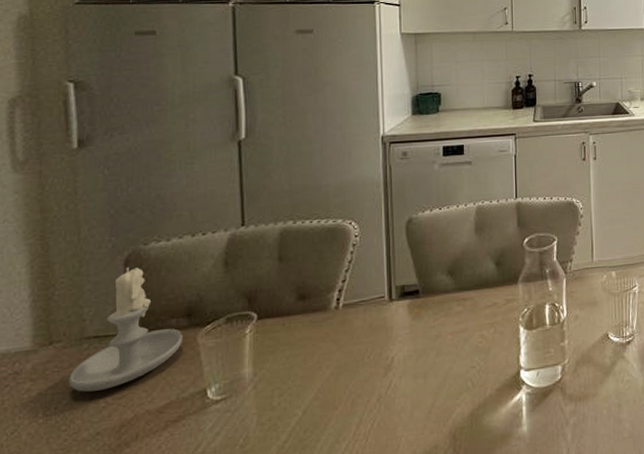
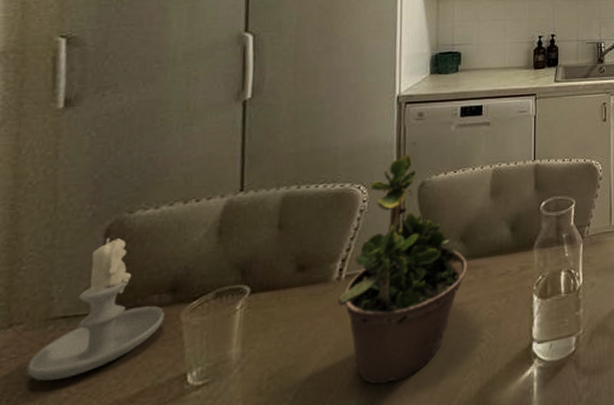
potted plant: none [337,181,456,404] -> present [337,143,468,385]

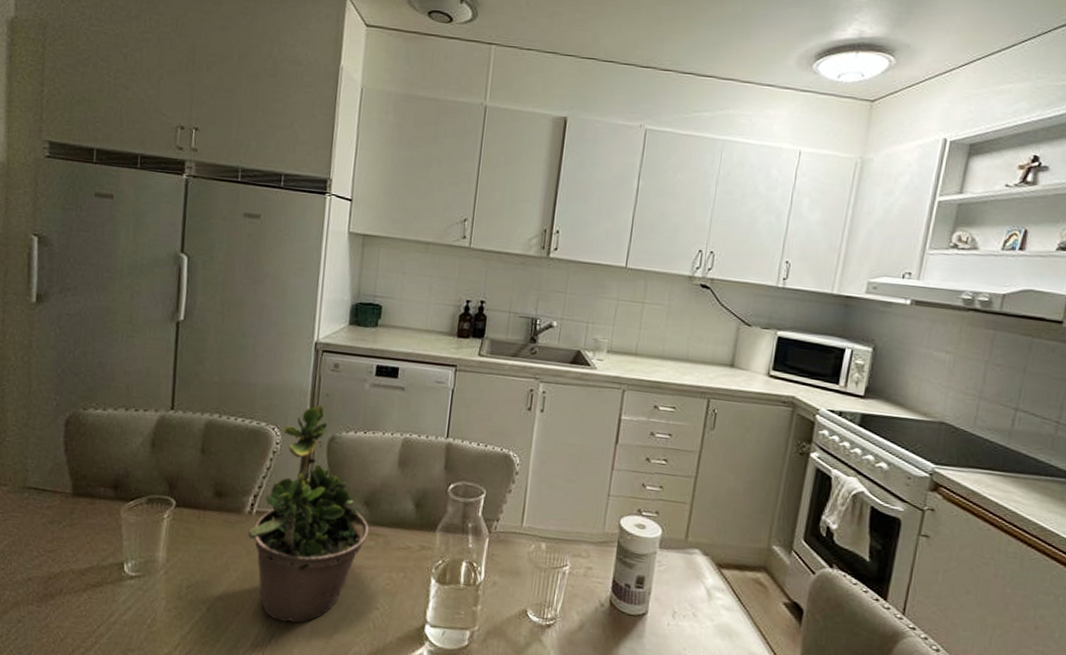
candle: present [26,238,165,381] -> none [10,428,108,541]

